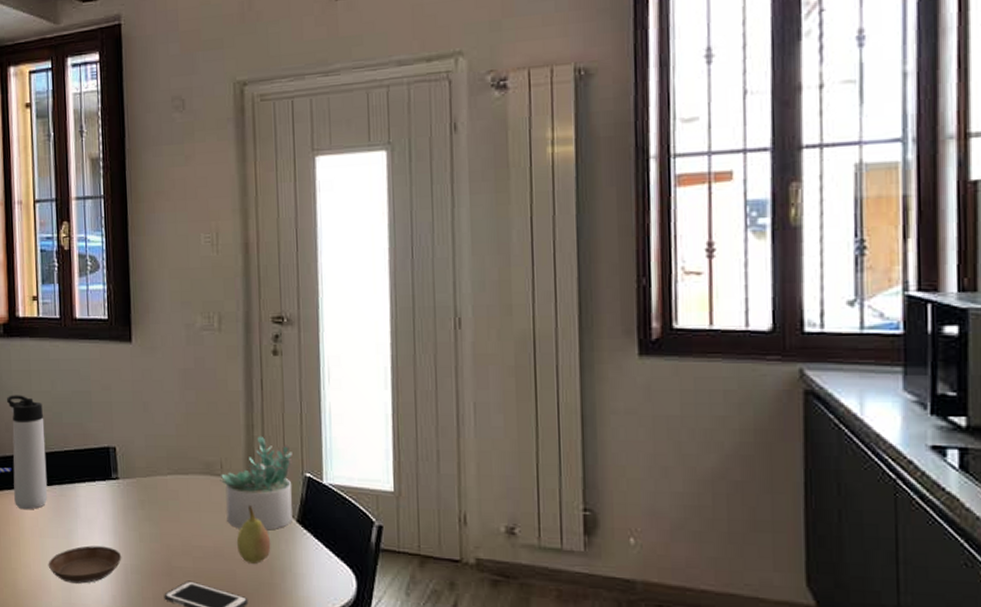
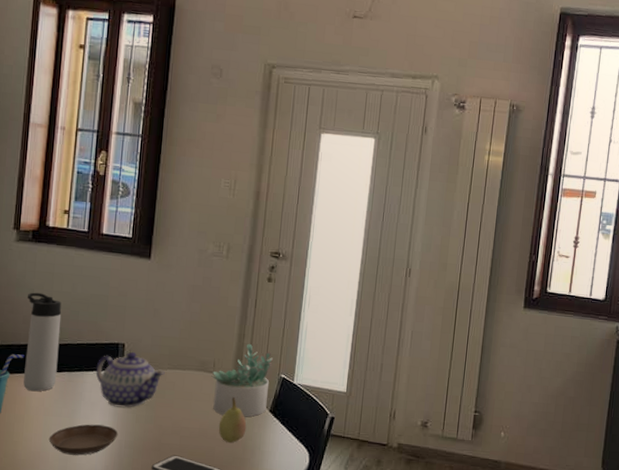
teapot: none [88,456,165,525] -> present [95,351,165,408]

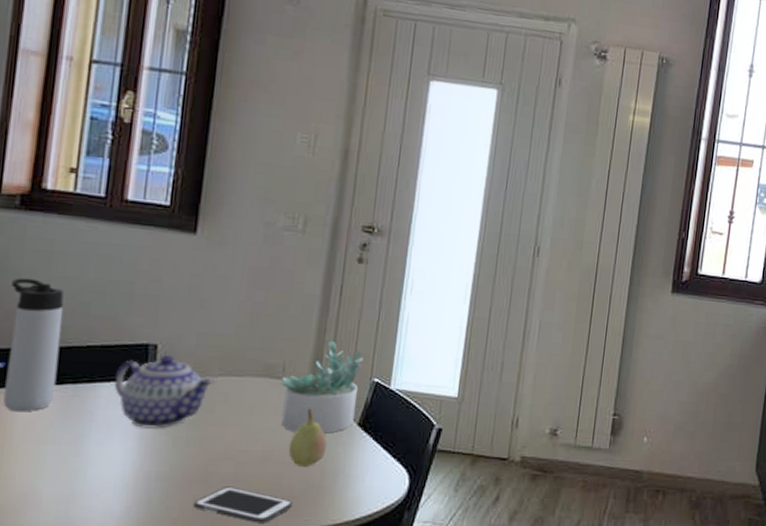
saucer: present [48,424,118,456] -> none [41,452,146,495]

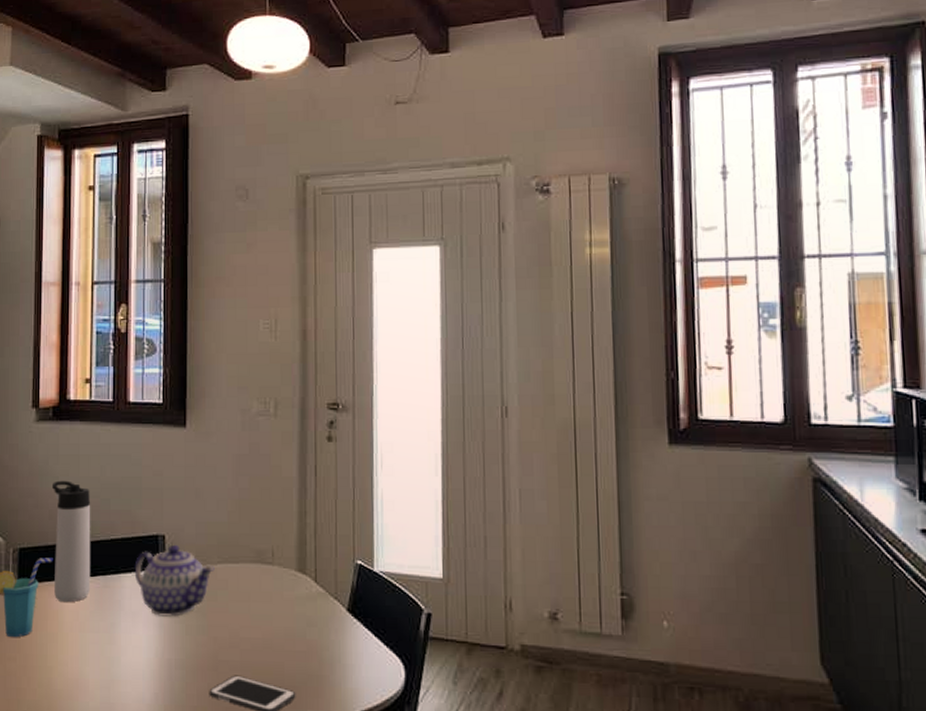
succulent plant: present [280,340,363,434] -> none [271,522,344,620]
fruit: present [288,408,327,467] -> none [285,593,321,655]

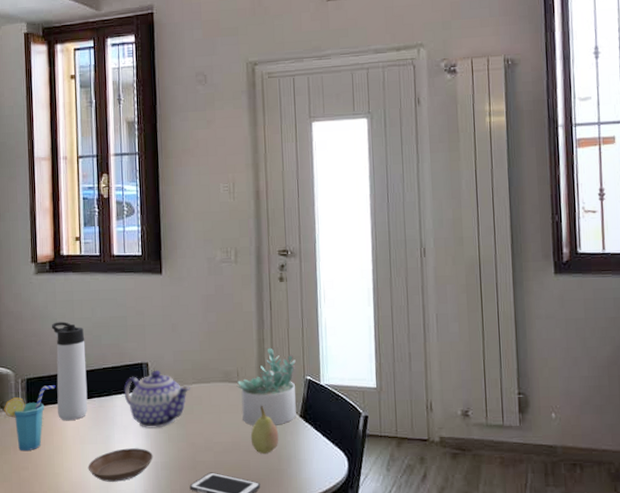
saucer: none [87,640,166,681] -> present [88,448,153,482]
succulent plant: none [271,522,344,620] -> present [236,347,296,426]
fruit: none [285,593,321,655] -> present [250,405,279,454]

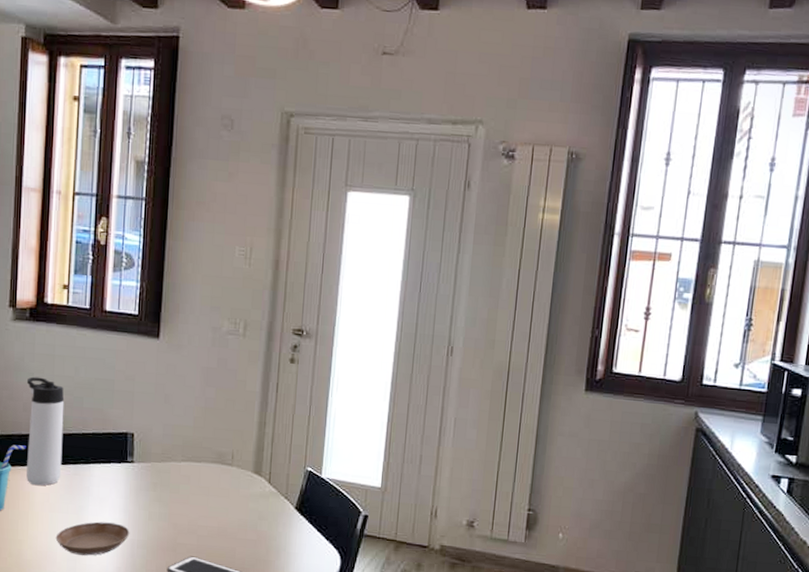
teapot: present [124,370,190,428] -> none [103,442,179,504]
succulent plant: present [236,347,296,426] -> none [230,432,298,515]
fruit: present [250,405,279,454] -> none [239,492,270,543]

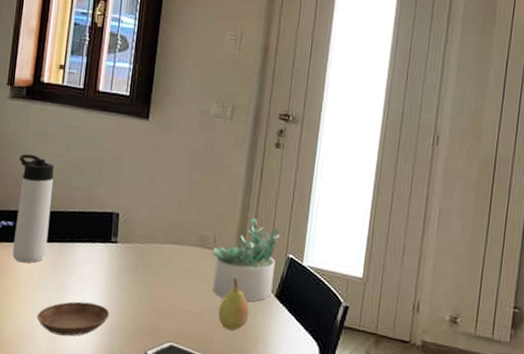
succulent plant: none [230,432,298,515] -> present [211,217,280,302]
fruit: none [239,492,270,543] -> present [218,277,250,331]

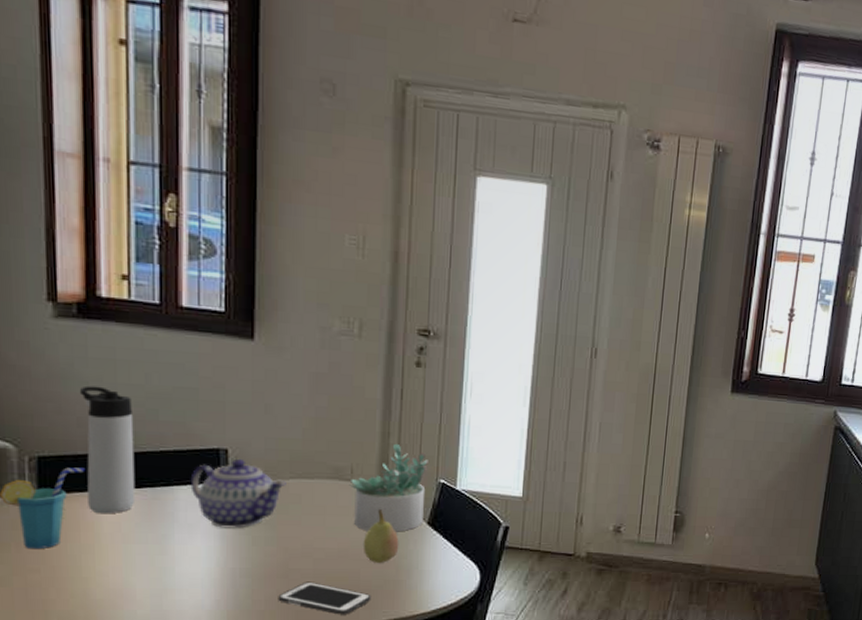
saucer: present [36,301,110,337] -> none [133,551,230,590]
teapot: none [87,222,161,286] -> present [190,458,286,529]

